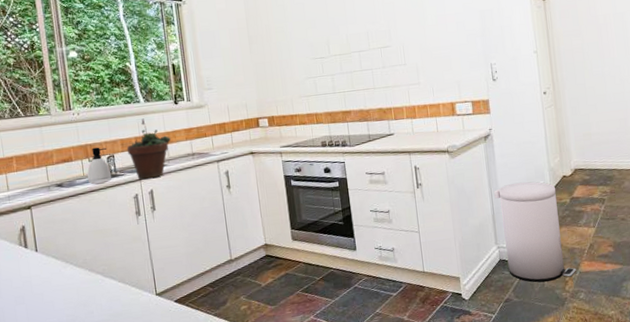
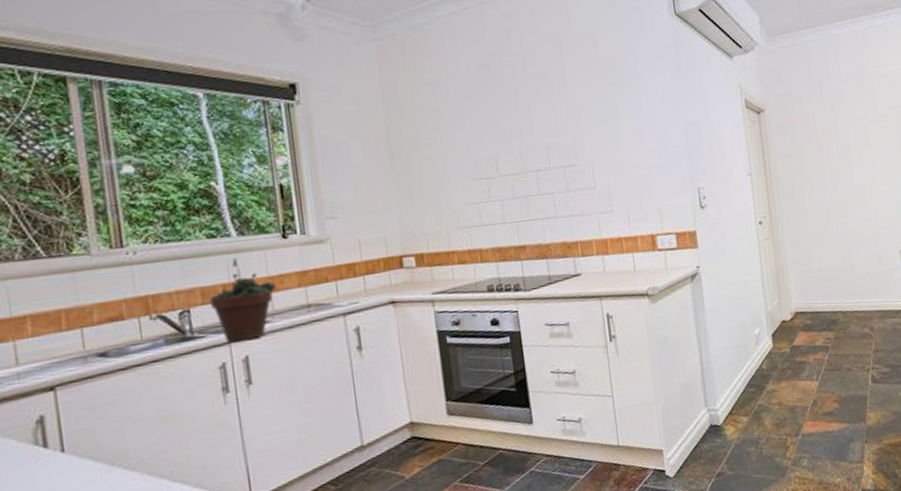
soap dispenser: present [87,147,112,185] -> none [146,299,187,352]
pedal bin: present [494,181,576,283] -> none [703,328,798,450]

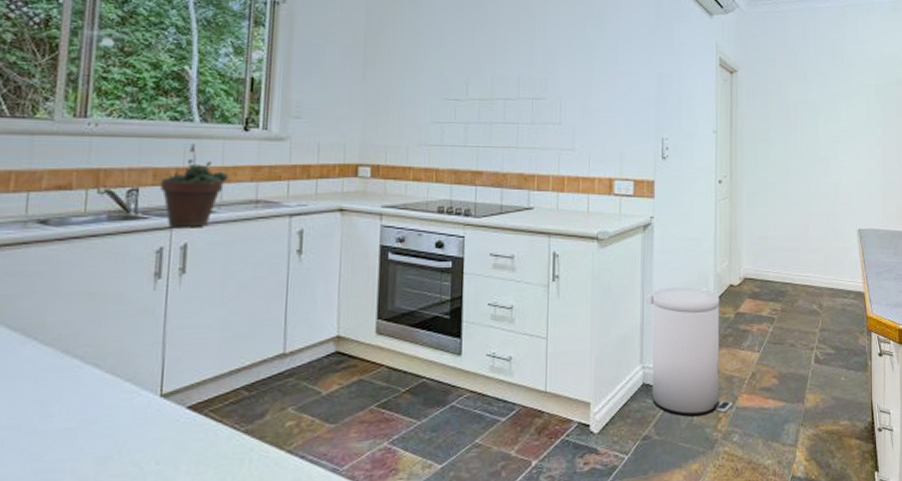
pedal bin: none [703,328,798,450] -> present [647,287,732,417]

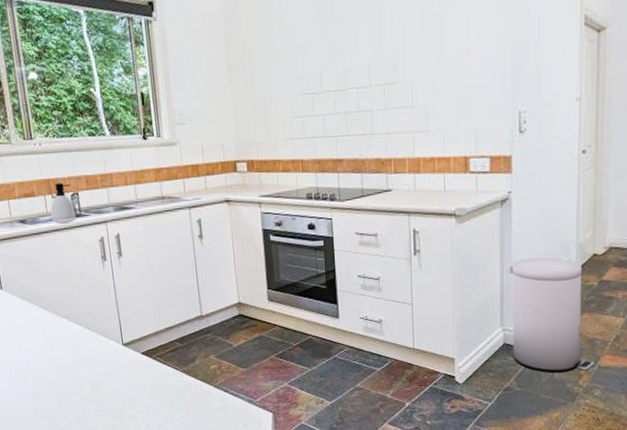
soap dispenser: none [89,174,130,227] -> present [50,183,77,224]
succulent plant: present [159,144,228,228] -> none [91,154,139,222]

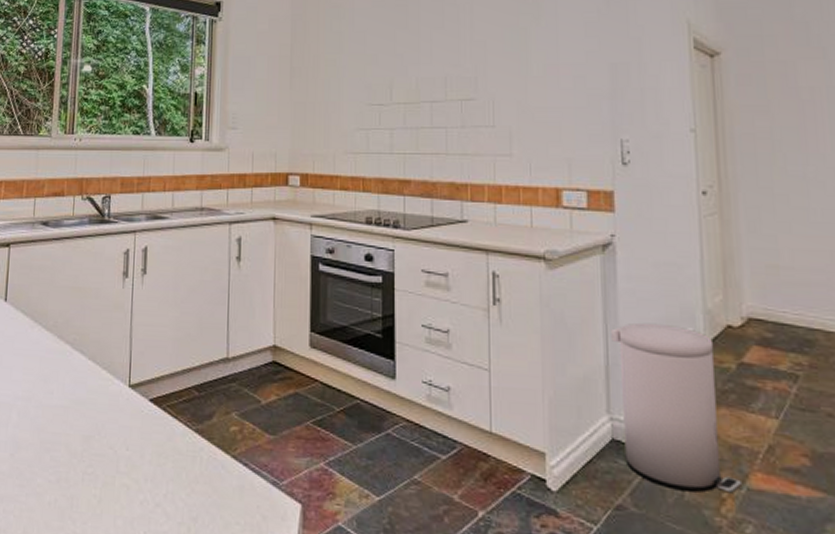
soap dispenser: present [50,183,77,224] -> none [76,183,105,230]

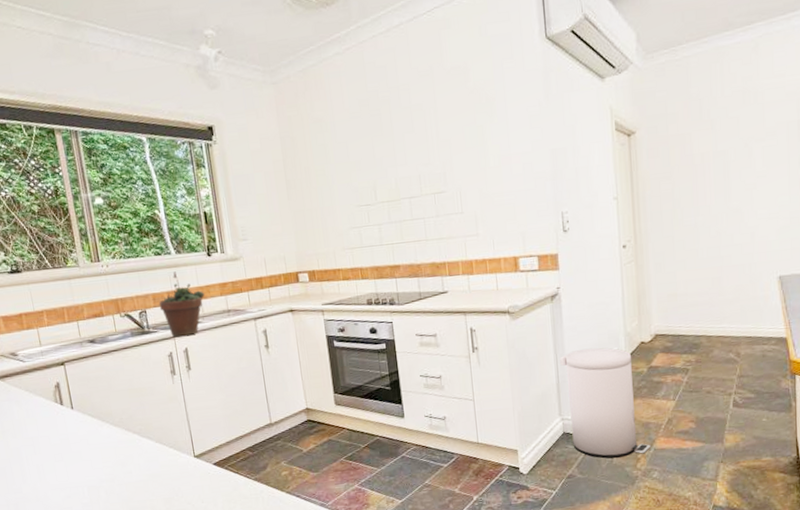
succulent plant: none [126,155,178,233] -> present [158,271,205,337]

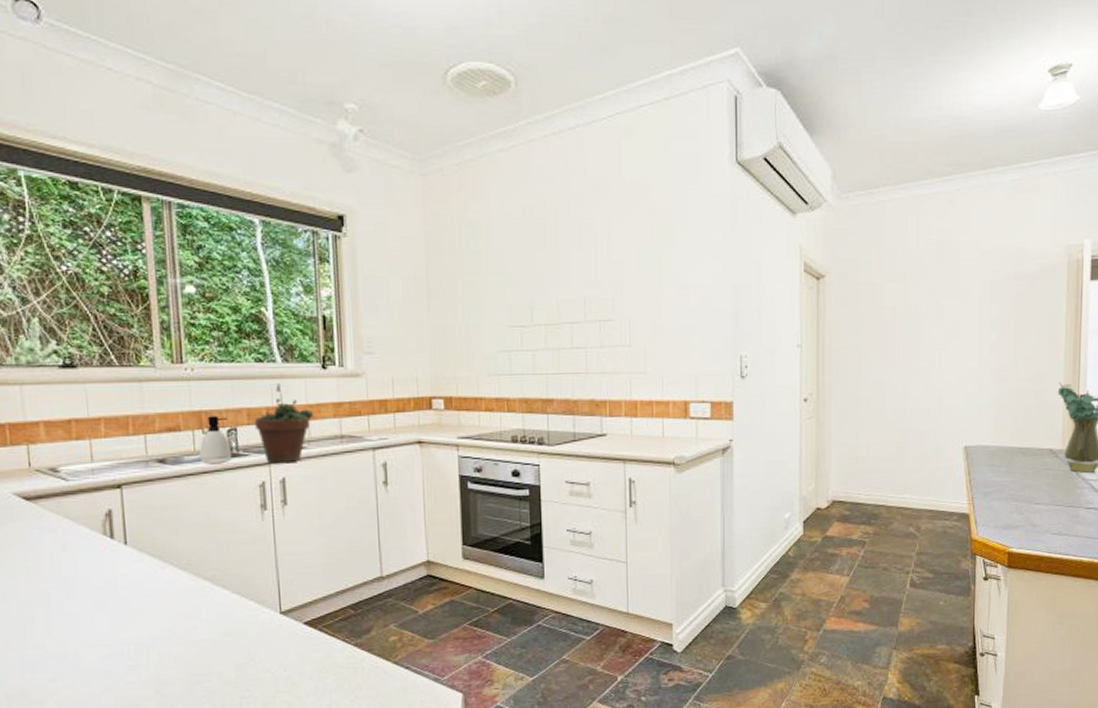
soap dispenser: none [119,301,145,342] -> present [199,416,232,465]
pedal bin: present [560,347,650,459] -> none [727,511,820,639]

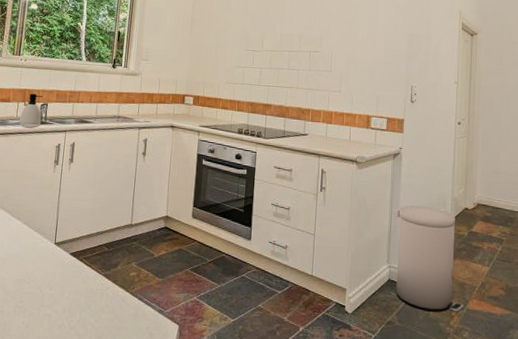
succulent plant: present [254,384,313,464] -> none [60,75,101,132]
pedal bin: none [727,511,820,639] -> present [394,205,464,312]

